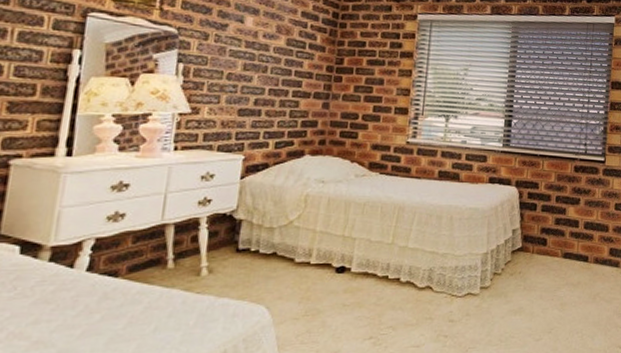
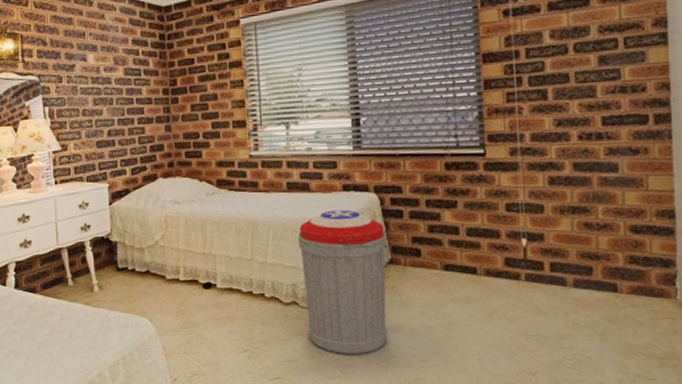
trash can: none [438,200,522,338] -> present [297,210,391,355]

